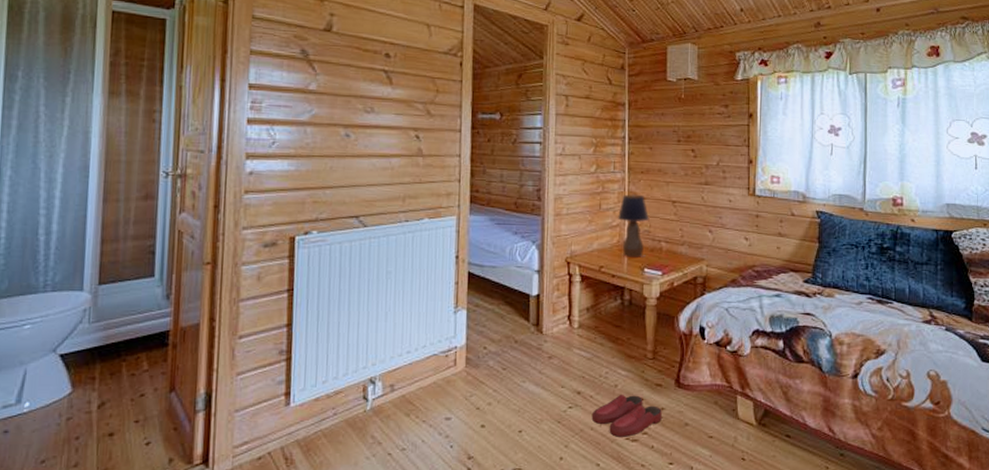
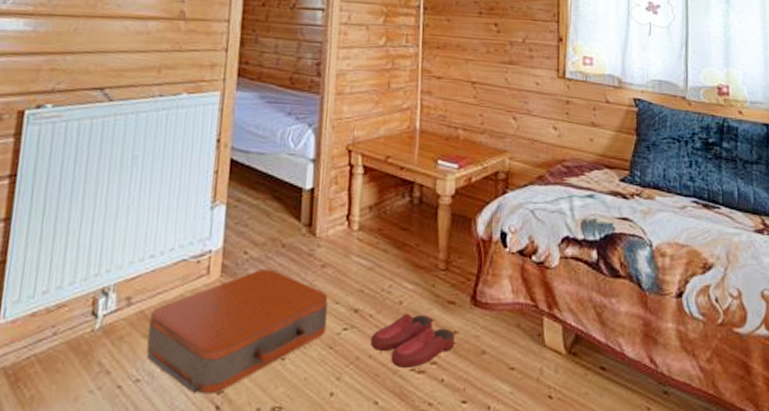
suitcase: none [409,361,555,460] -> present [146,270,328,395]
table lamp: present [617,194,650,259] -> none [408,72,445,148]

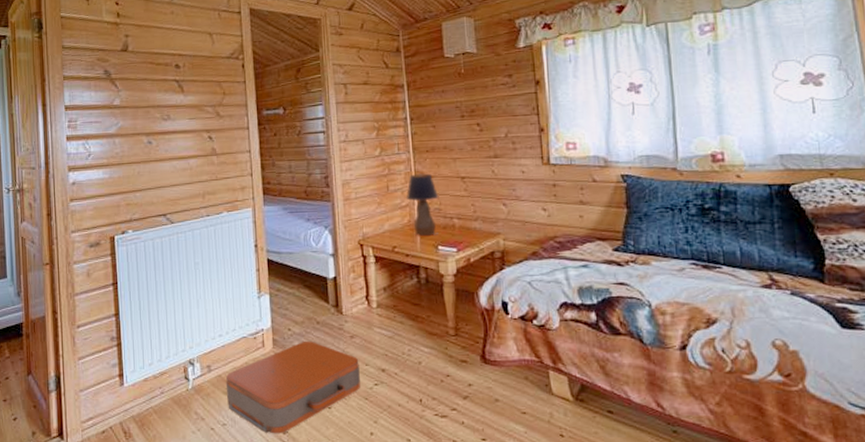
slippers: present [370,313,455,367] -> none [398,370,470,413]
table lamp: none [408,72,445,148] -> present [405,173,439,237]

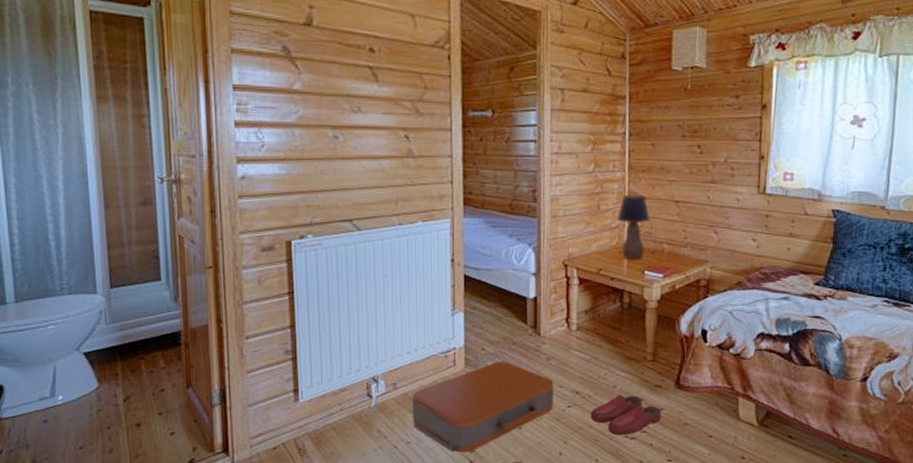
slippers: none [398,370,470,413] -> present [590,394,661,435]

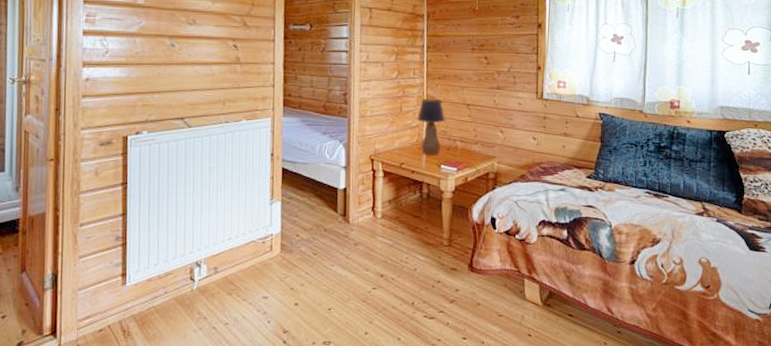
suitcase: present [412,362,554,453] -> none [231,247,361,333]
slippers: present [590,394,661,435] -> none [393,277,457,315]

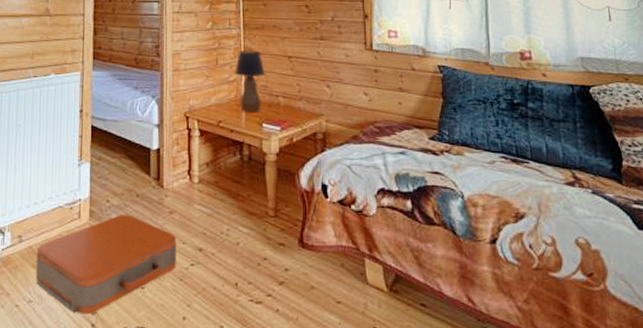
suitcase: none [231,247,361,333] -> present [35,215,176,315]

